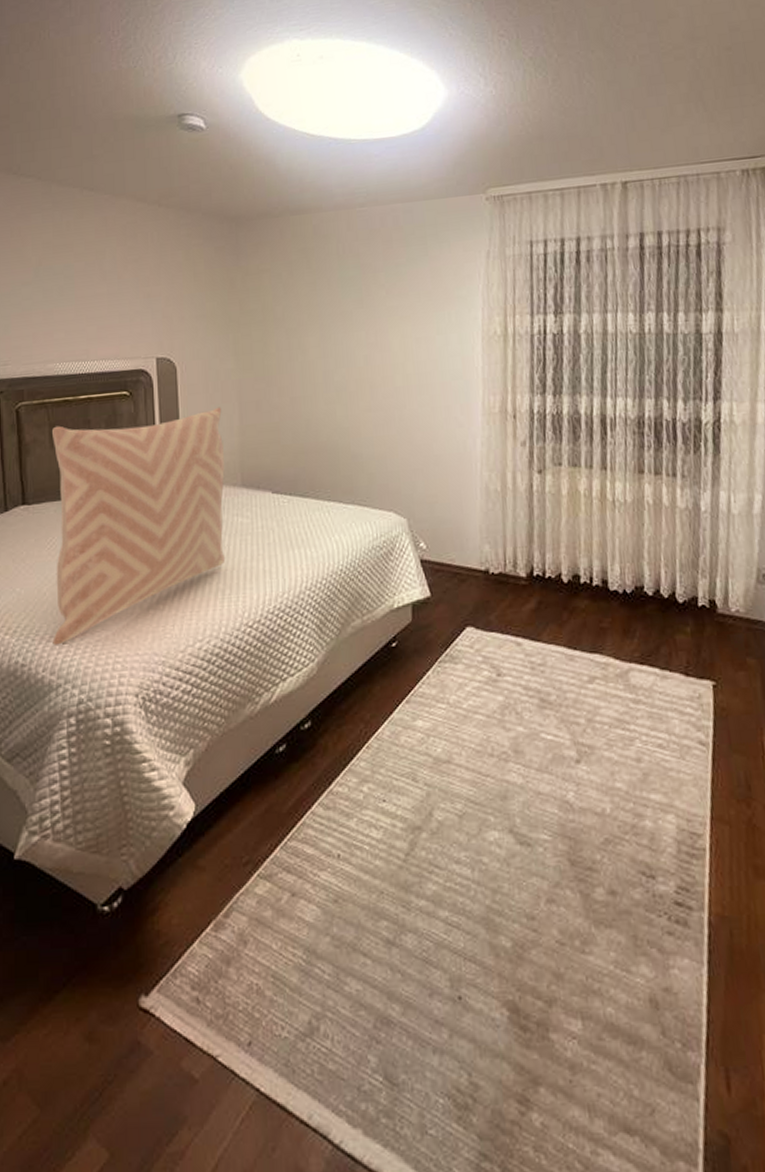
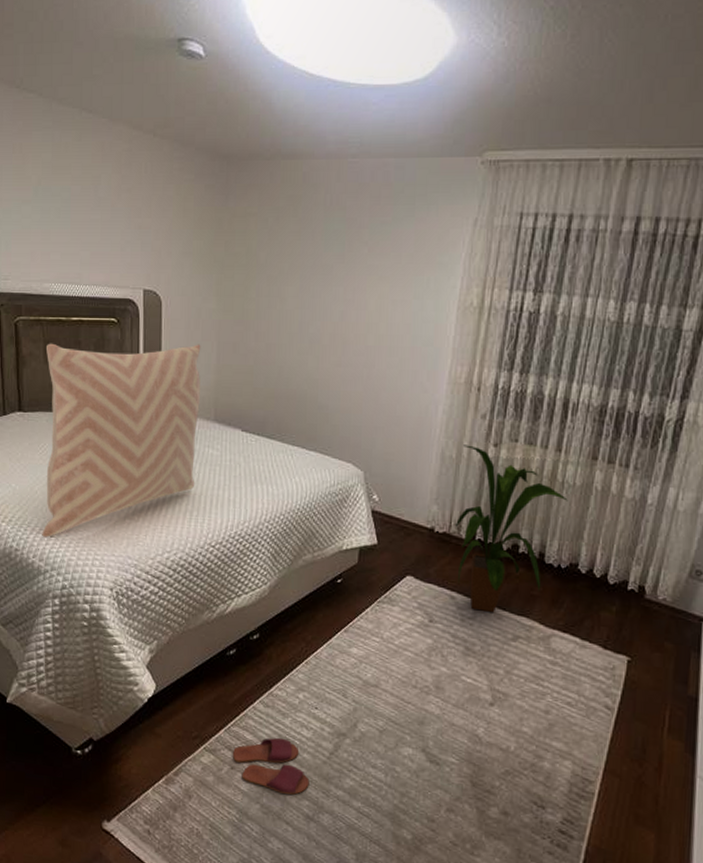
slippers: none [293,845,386,918] -> present [233,737,309,795]
house plant: none [507,475,622,655] -> present [454,445,568,613]

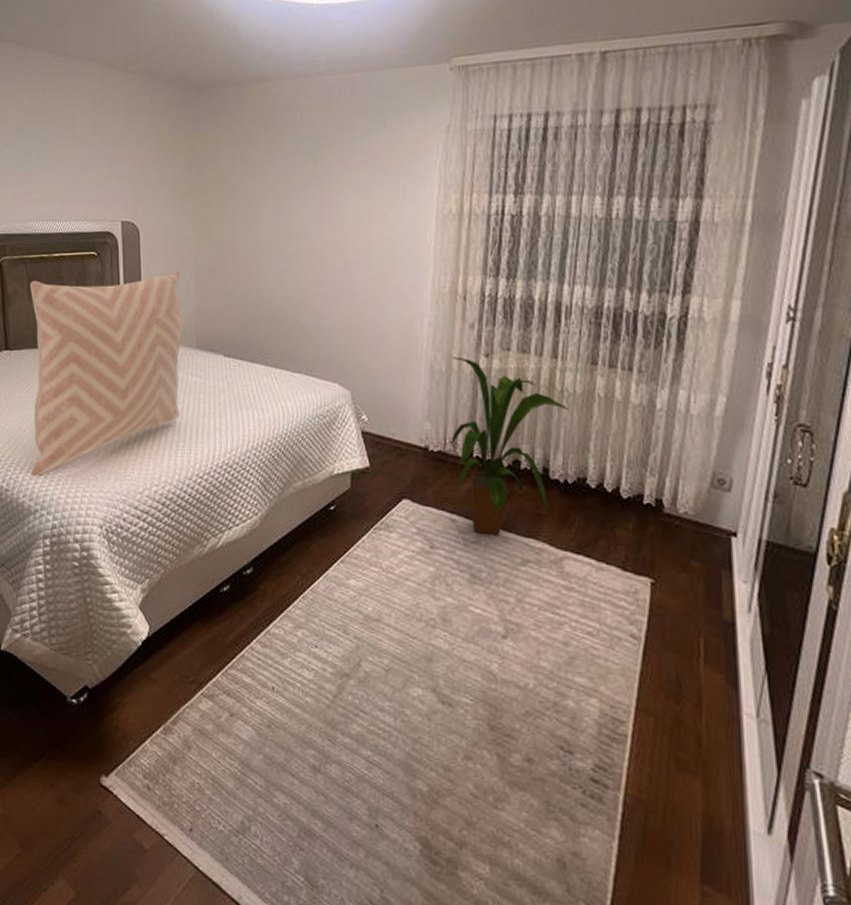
slippers: present [233,737,309,795] -> none [232,680,314,744]

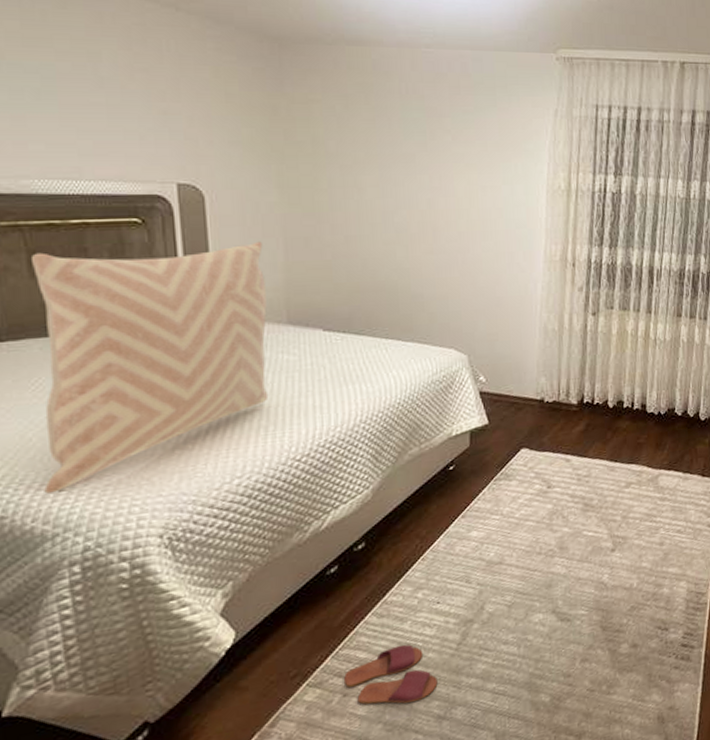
slippers: none [232,680,314,744] -> present [344,644,438,705]
house plant: present [450,357,569,536] -> none [563,317,661,468]

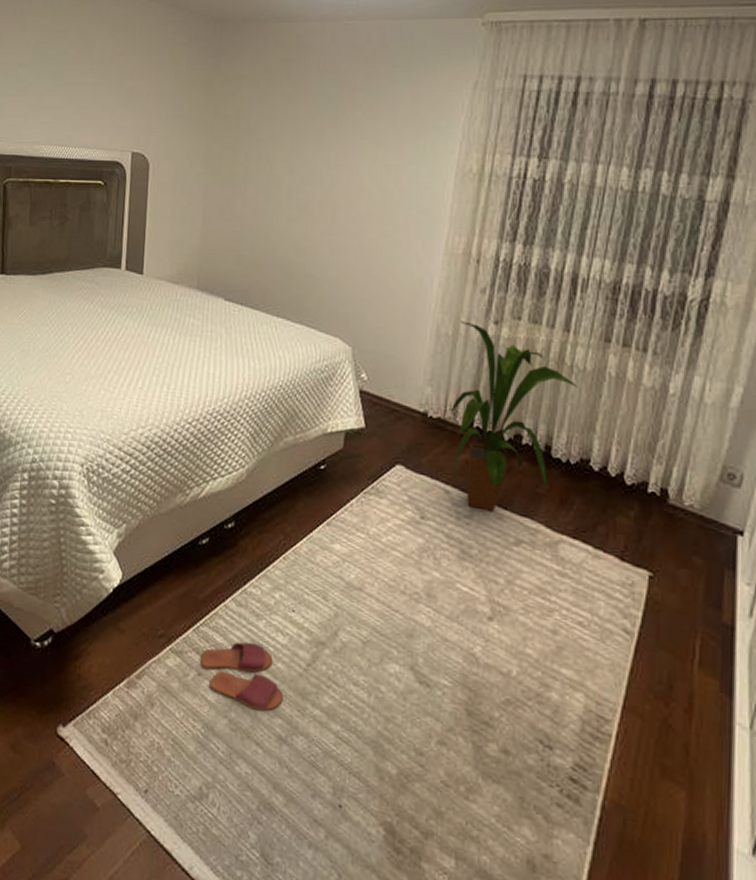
pillow: present [32,241,269,494] -> none [15,205,187,407]
house plant: none [563,317,661,468] -> present [450,321,578,512]

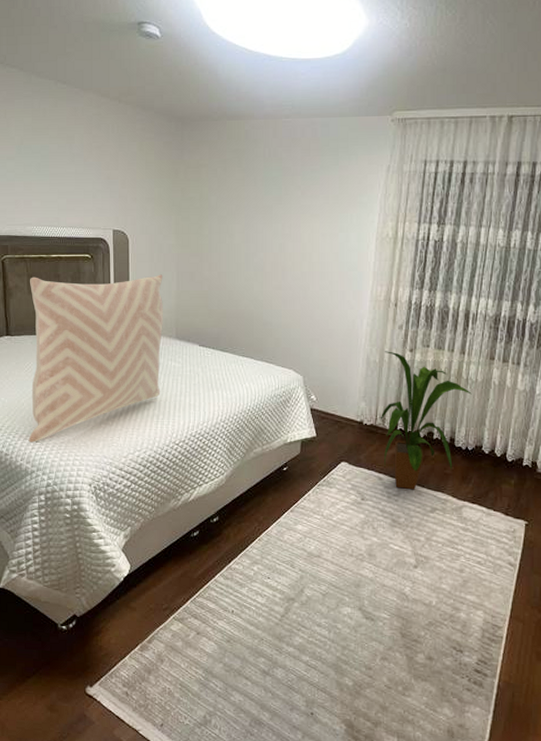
pillow: none [15,205,187,407] -> present [28,274,163,443]
slippers: present [201,642,283,711] -> none [199,605,265,654]

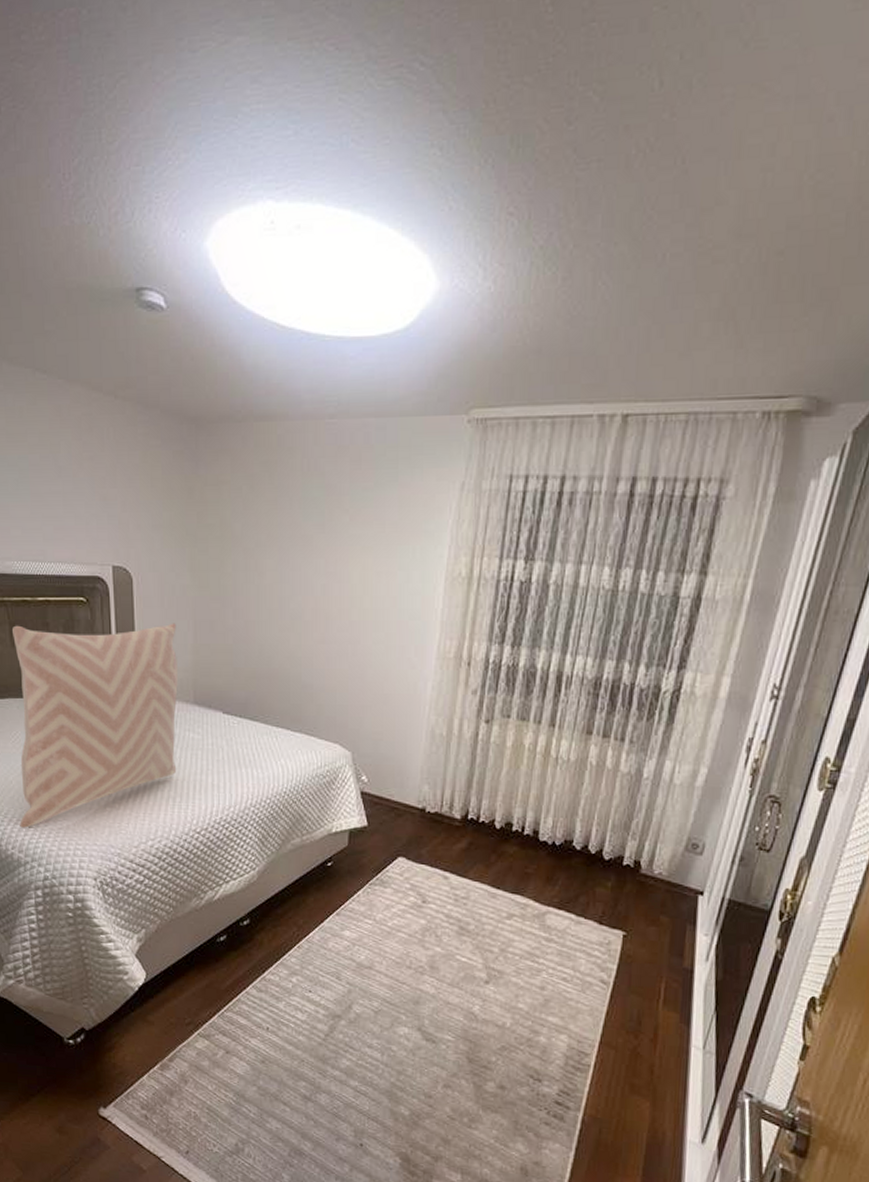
house plant: present [380,351,472,490] -> none [446,722,562,892]

